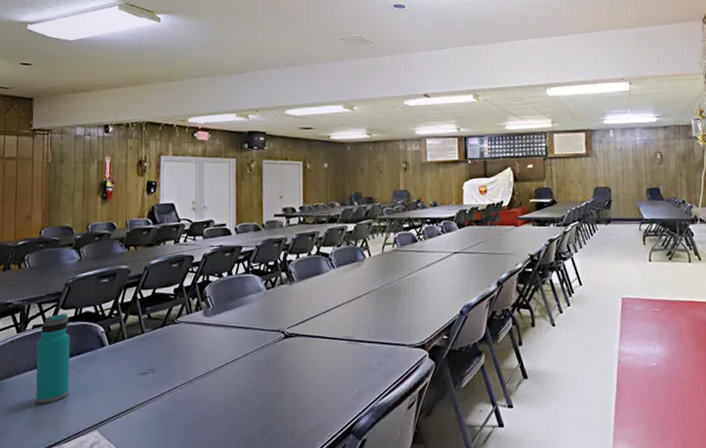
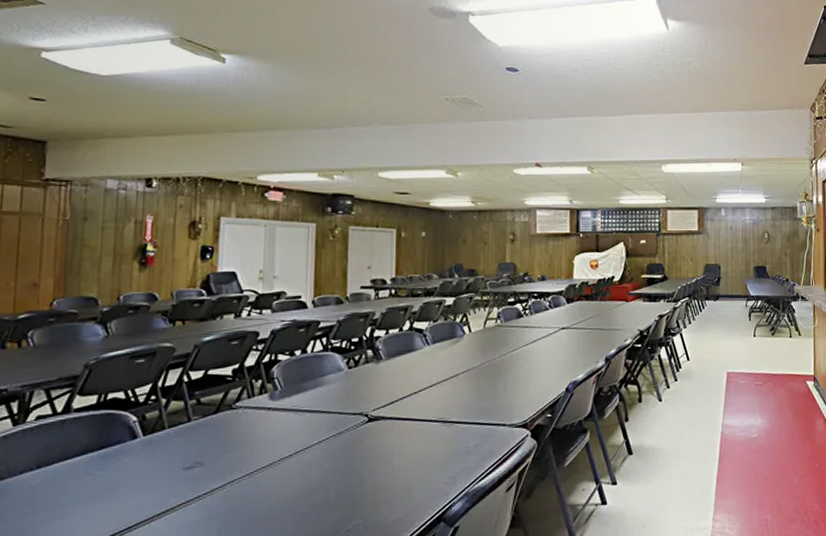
water bottle: present [36,313,70,403] -> none [37,400,90,510]

